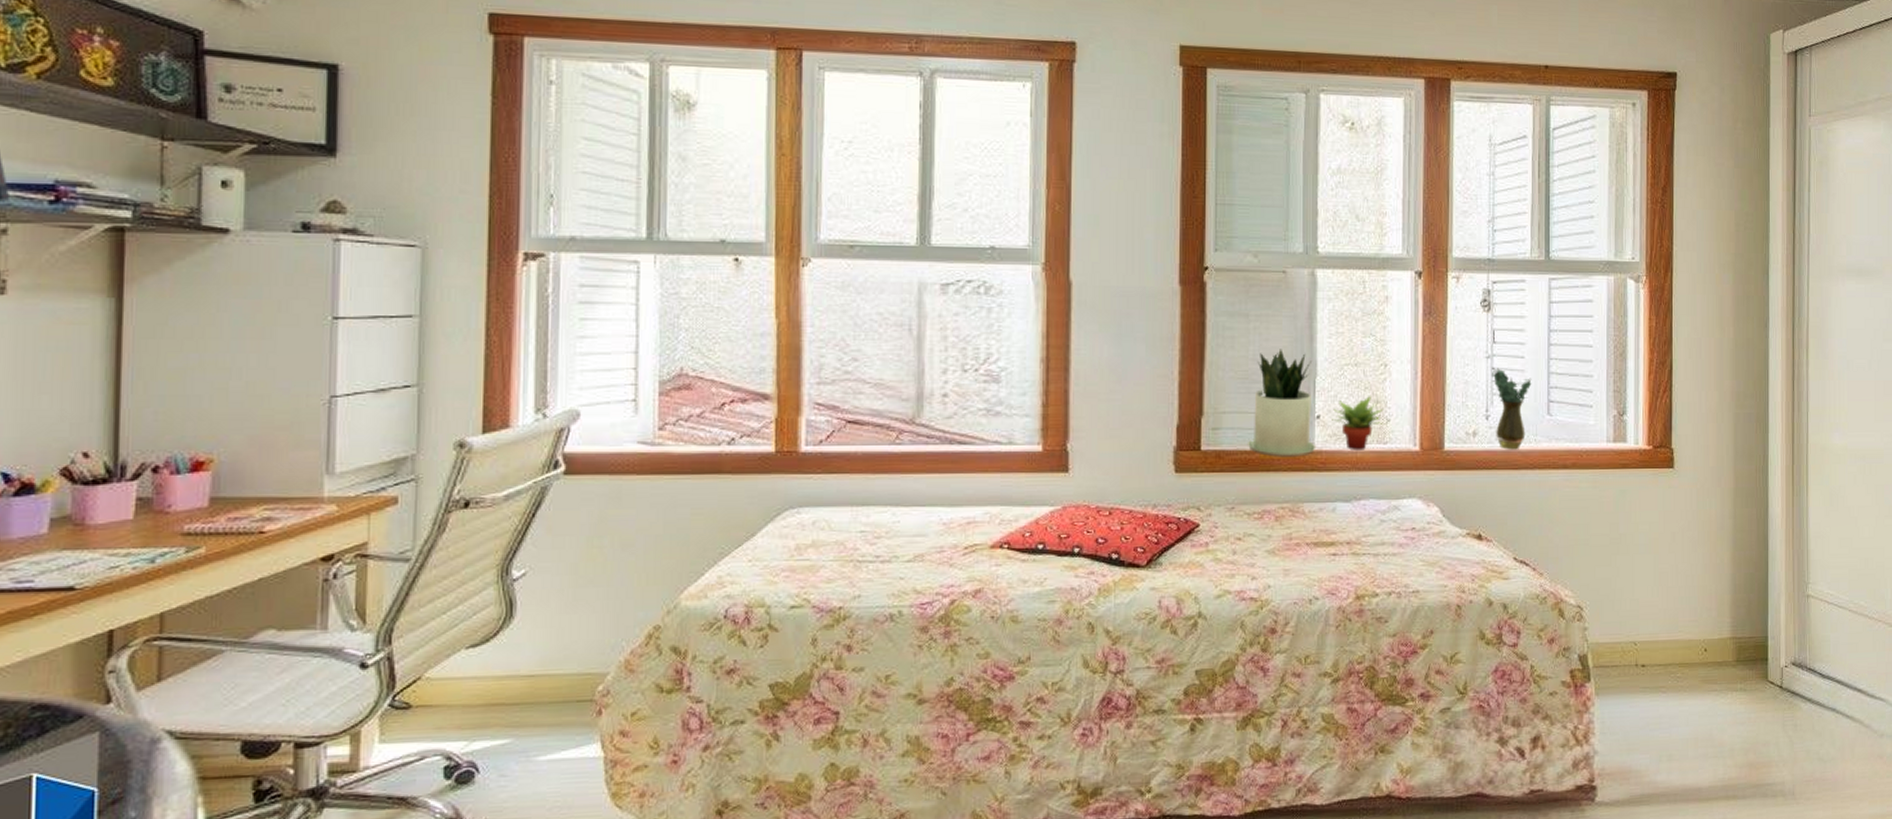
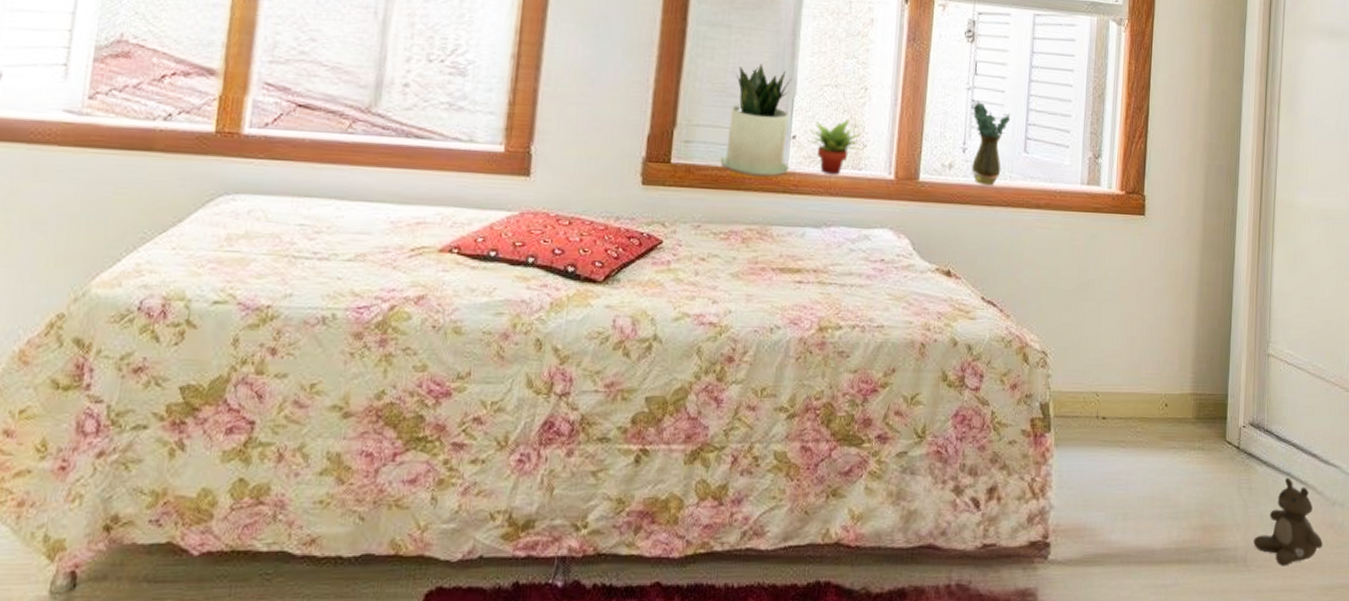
teddy bear: none [1801,712,1873,798] -> present [1254,477,1323,566]

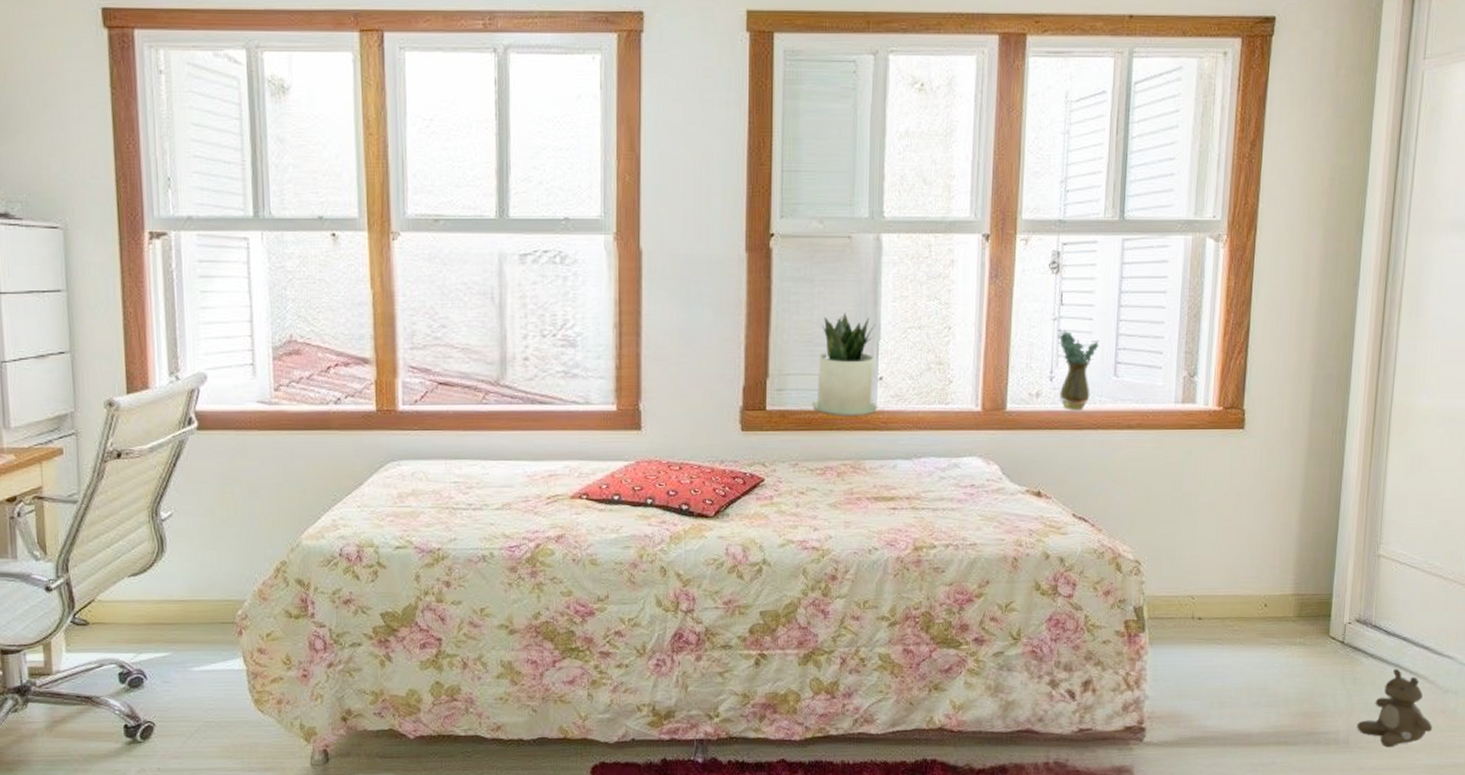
succulent plant: present [808,118,861,176] -> none [894,357,946,412]

